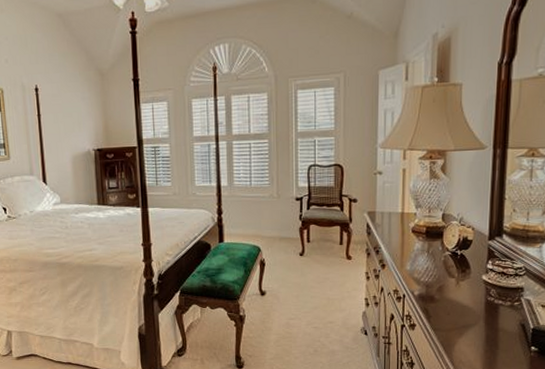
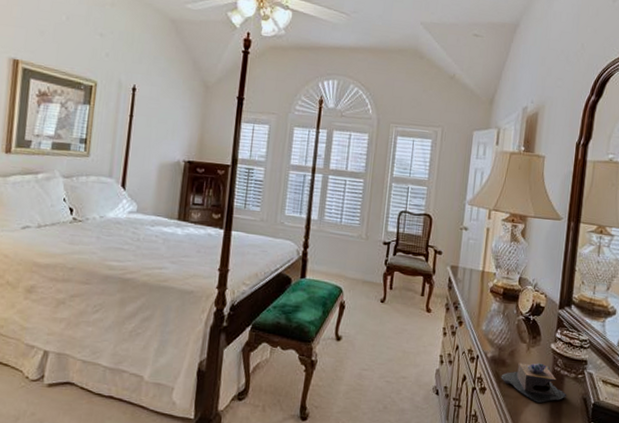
jewelry box: none [430,295,502,333] -> present [501,362,566,403]

